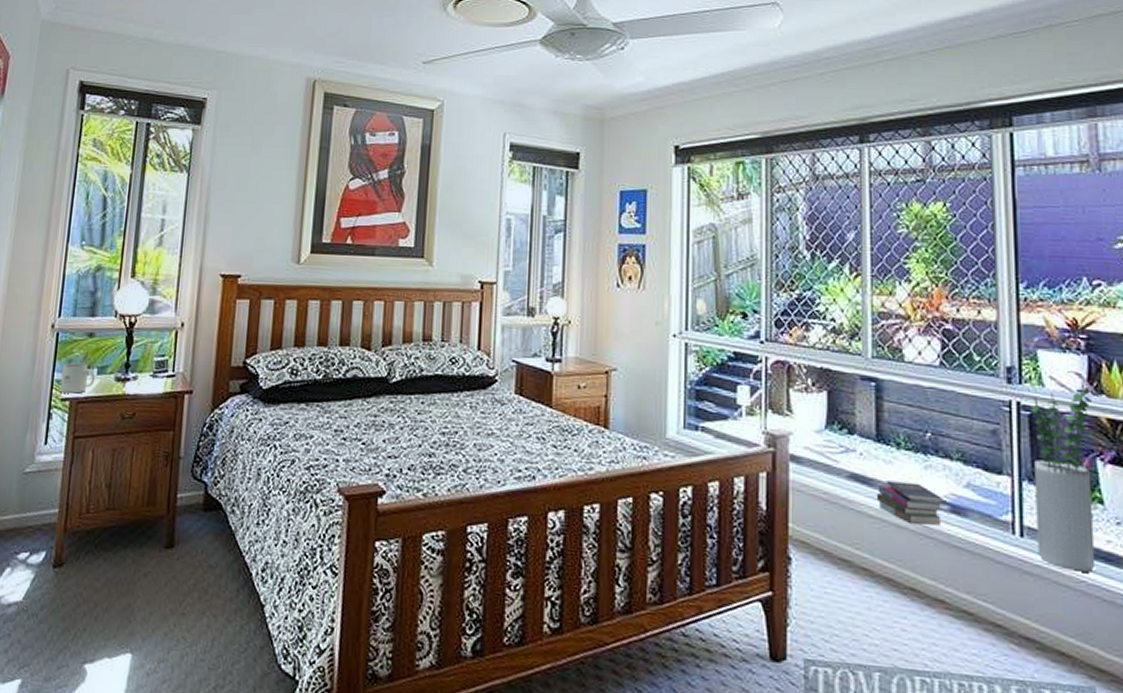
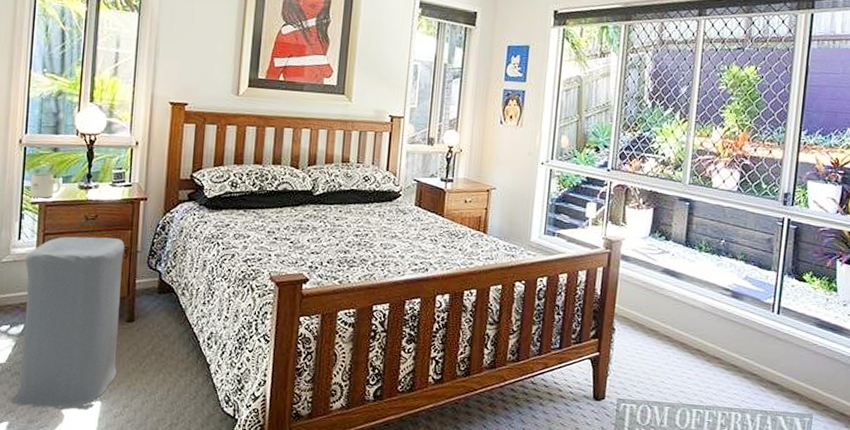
laundry basket: none [25,439,166,665] -> present [10,236,125,410]
books: present [876,481,943,526] -> none [680,274,727,306]
vase: present [1030,380,1096,573] -> none [787,204,840,339]

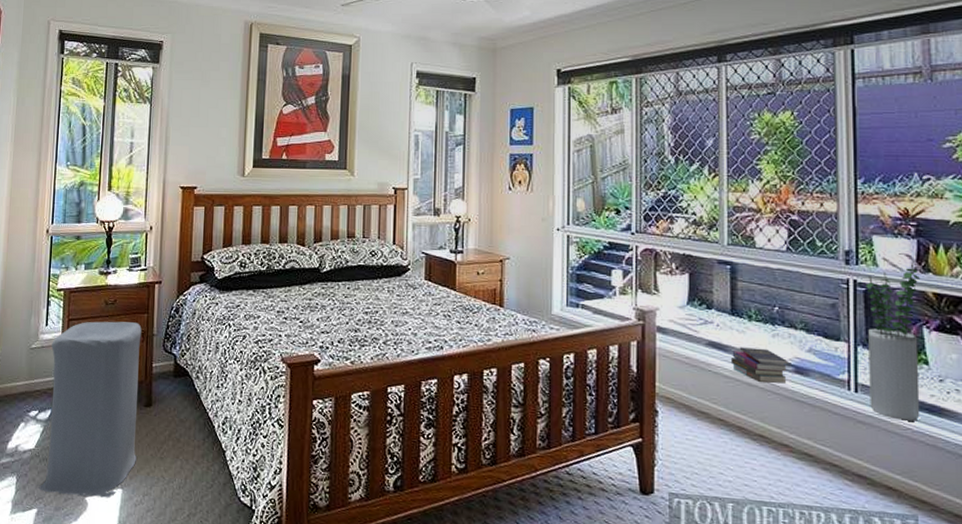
mug: present [30,172,61,199] -> none [56,260,83,286]
books: none [680,274,727,306] -> present [730,347,788,384]
vase: none [787,204,840,339] -> present [866,261,920,422]

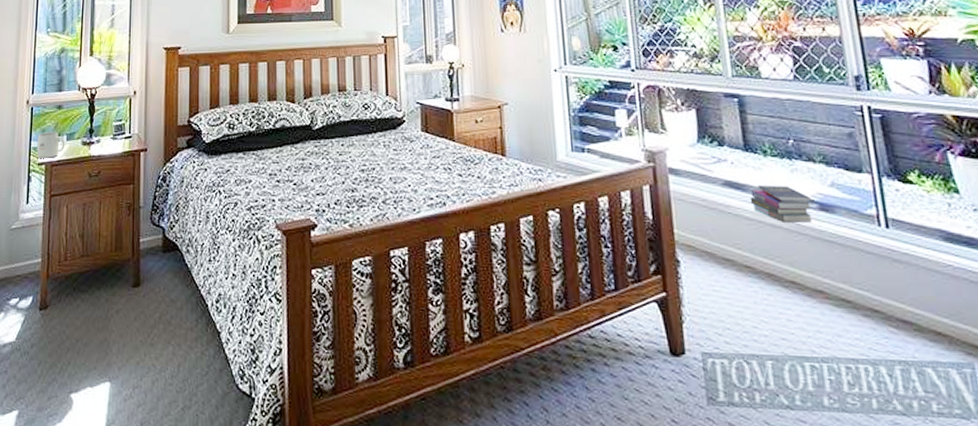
laundry basket: present [39,321,142,498] -> none [20,195,127,394]
mug: none [56,260,83,286] -> present [36,131,65,159]
vase: present [866,261,920,422] -> none [881,83,960,258]

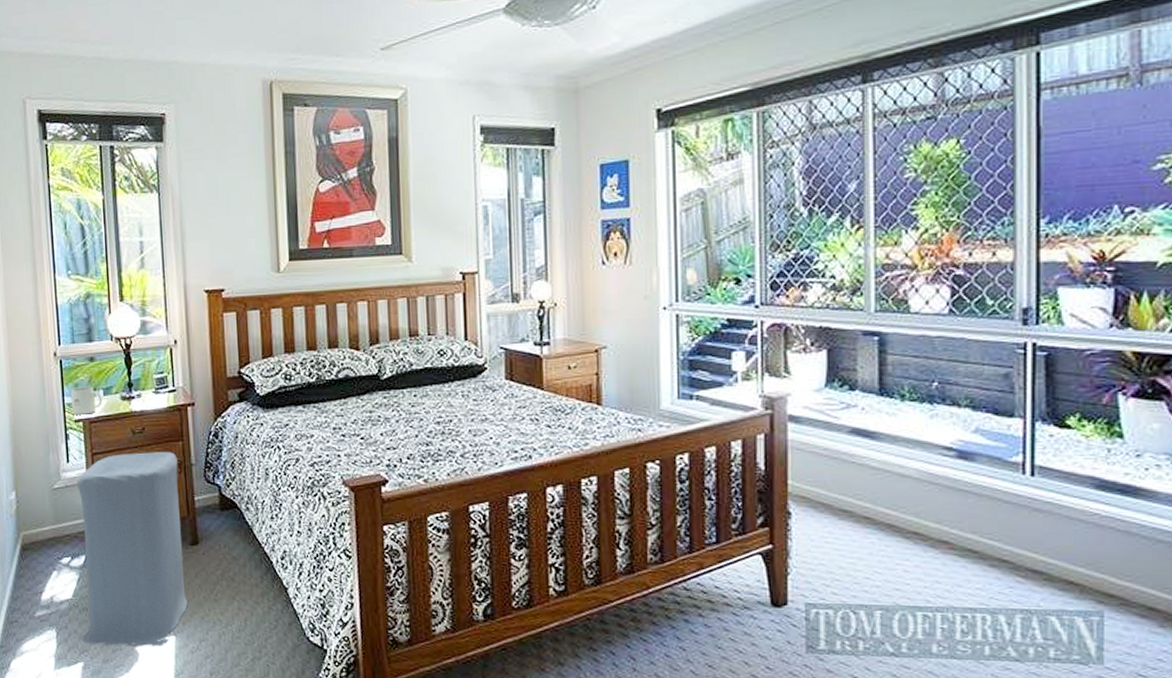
laundry basket: none [20,195,127,394] -> present [76,452,188,647]
books: present [749,185,813,224] -> none [878,432,949,473]

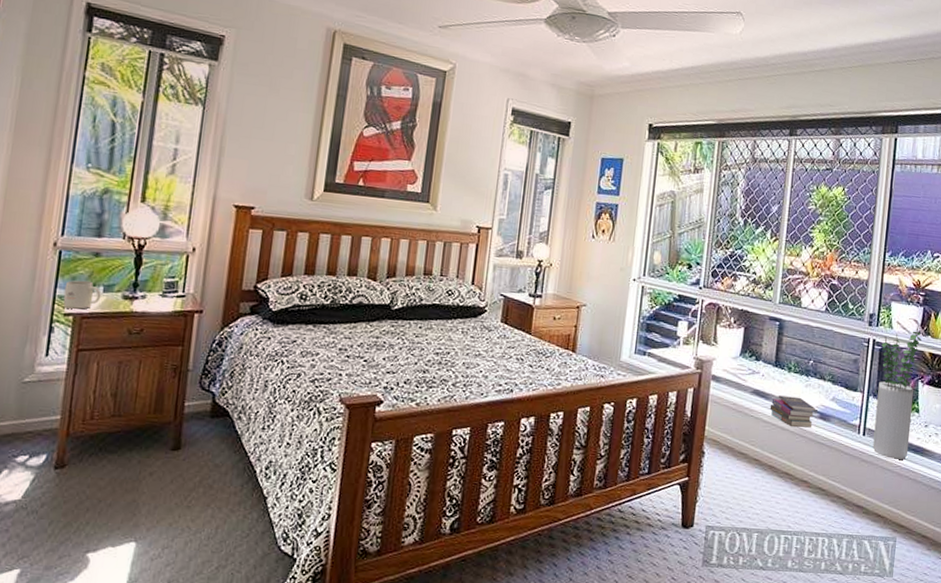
laundry basket: present [76,452,188,647] -> none [24,353,174,553]
books: none [878,432,949,473] -> present [769,395,815,428]
vase: none [1047,315,1116,506] -> present [872,325,922,461]

